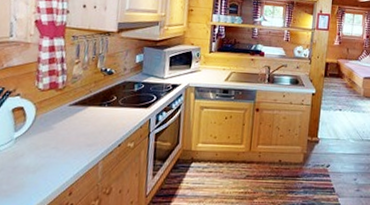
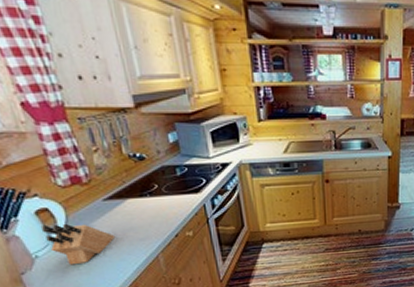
knife block: none [11,121,69,163] -> present [40,223,116,265]

